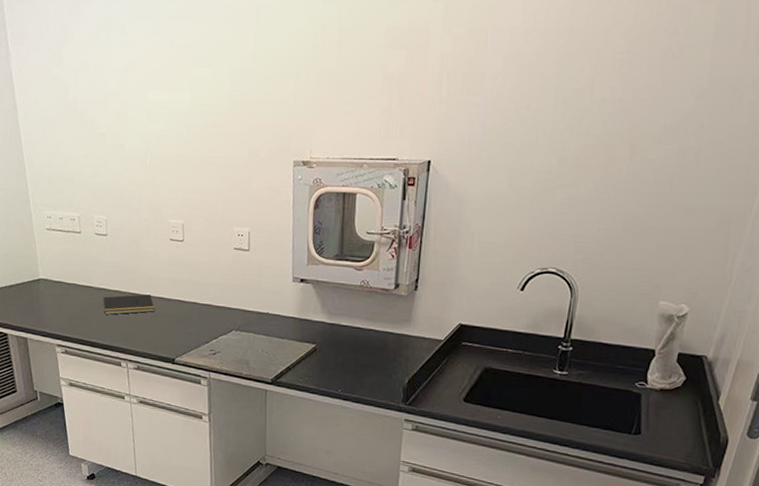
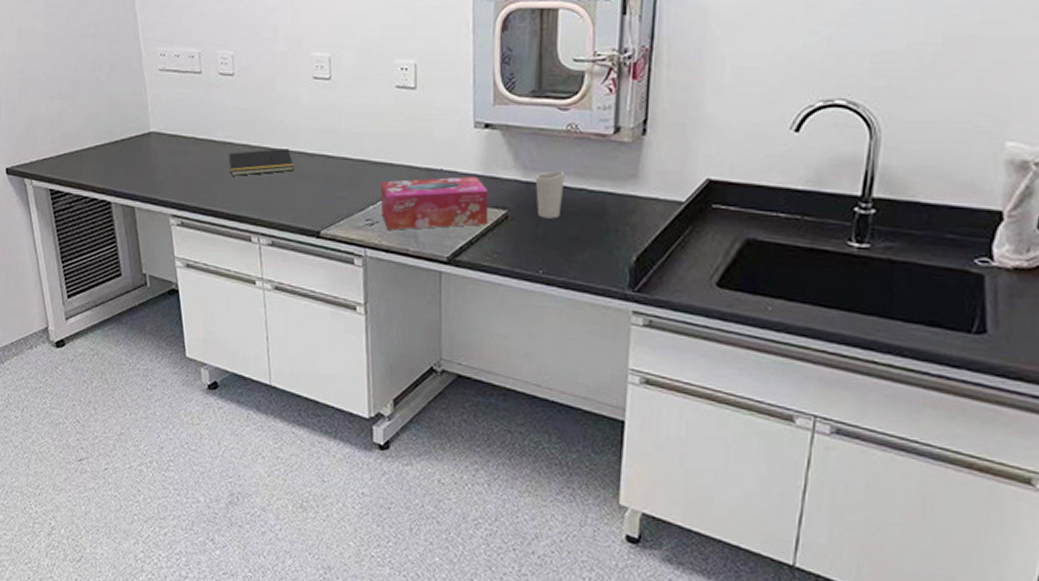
tissue box: none [221,318,302,359] -> present [380,176,489,230]
cup: none [337,315,359,351] -> present [535,170,565,219]

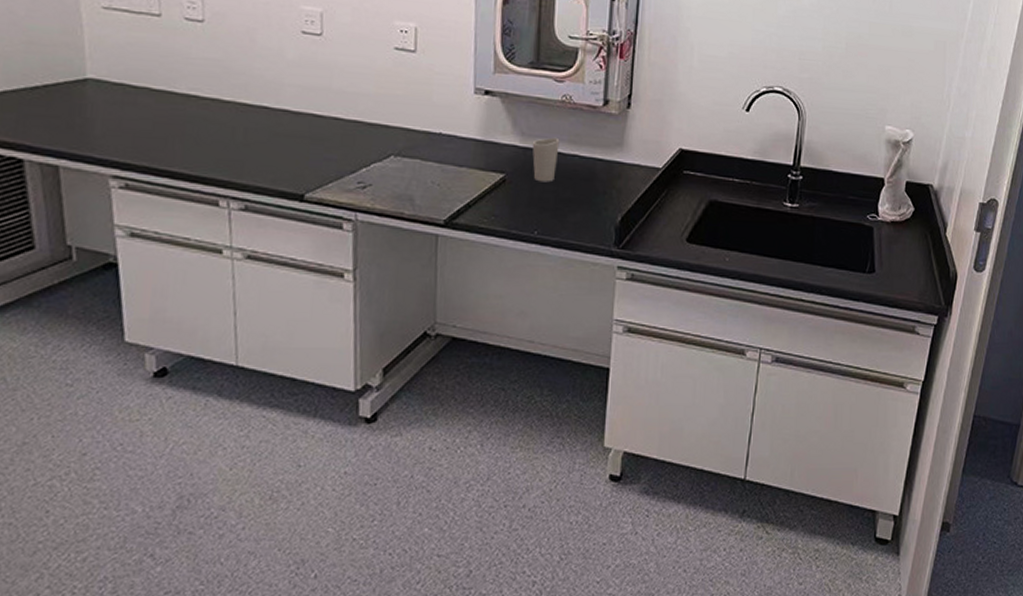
notepad: present [228,149,294,176] -> none [192,105,275,133]
tissue box: present [380,176,489,230] -> none [374,140,487,194]

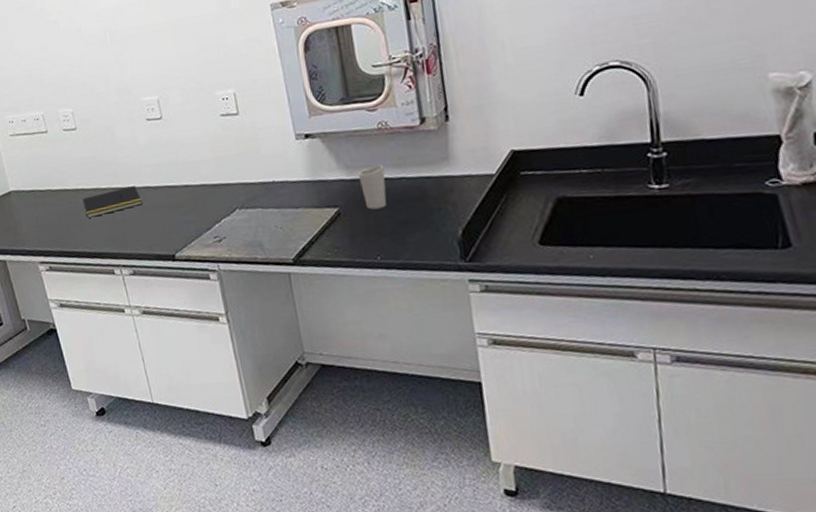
notepad: none [192,105,275,133] -> present [82,186,142,218]

